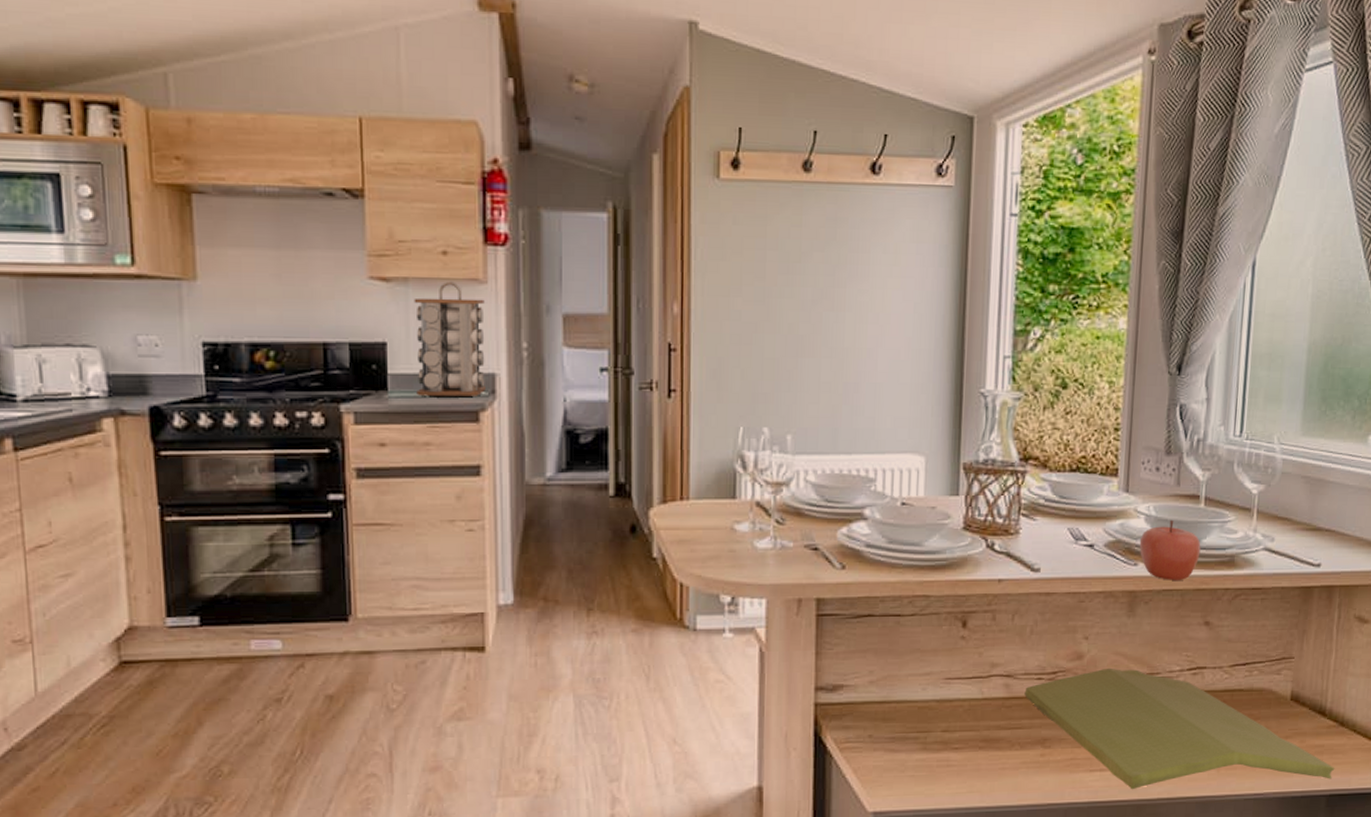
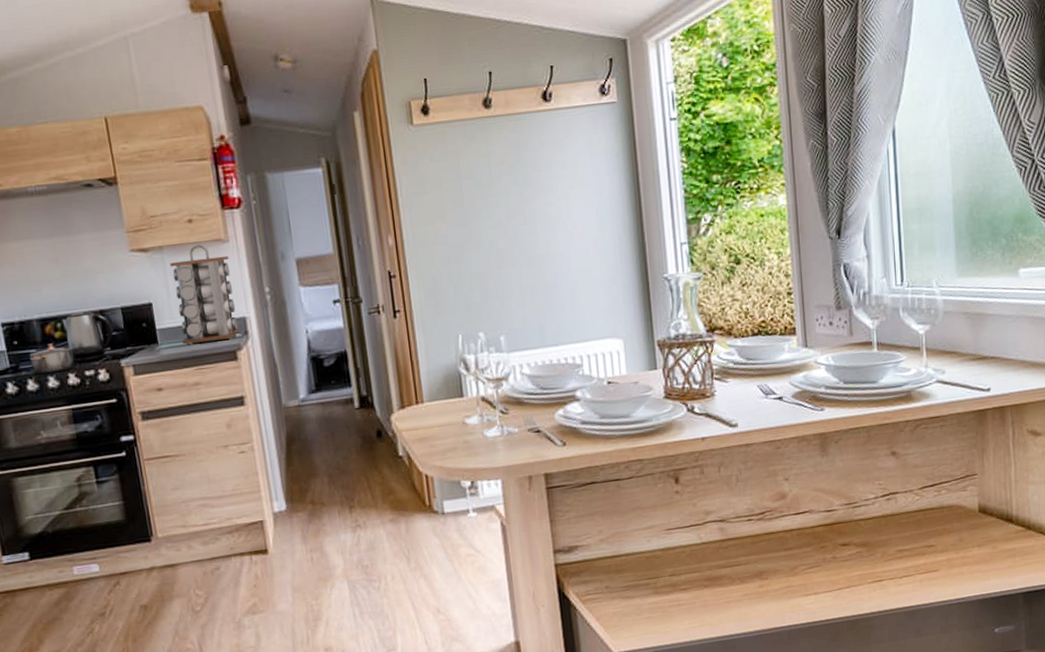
cooking pot: none [231,374,287,409] -> present [29,343,77,375]
kettle: none [276,341,336,402] -> present [61,311,114,363]
seat cushion: present [1024,667,1335,790] -> none [738,501,1028,608]
fruit: present [1139,519,1201,580] -> none [823,366,880,420]

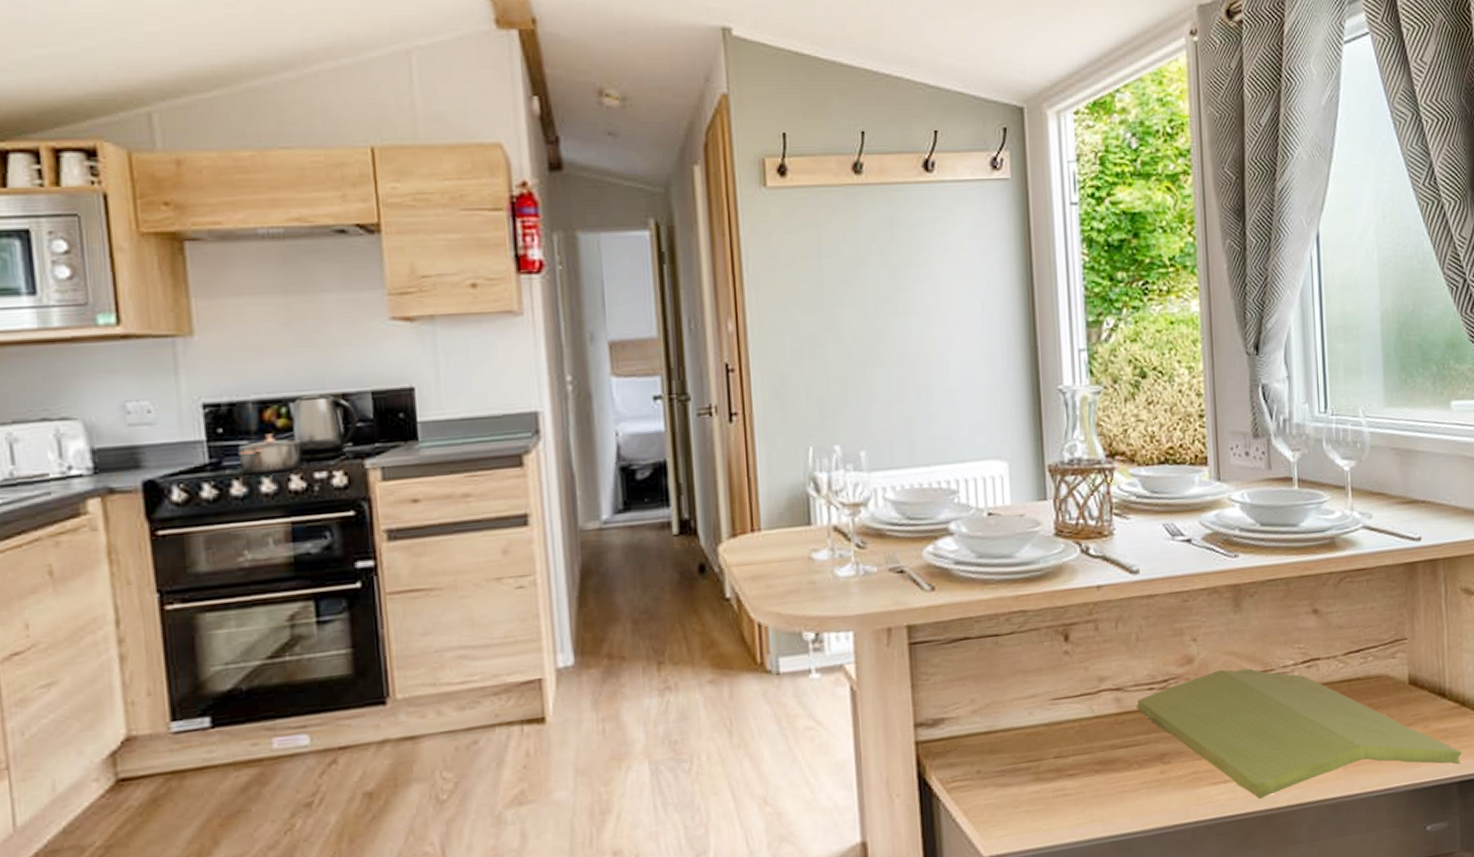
spice rack: present [169,244,240,344] -> none [442,315,530,444]
seat cushion: none [738,501,1028,608] -> present [1137,668,1462,800]

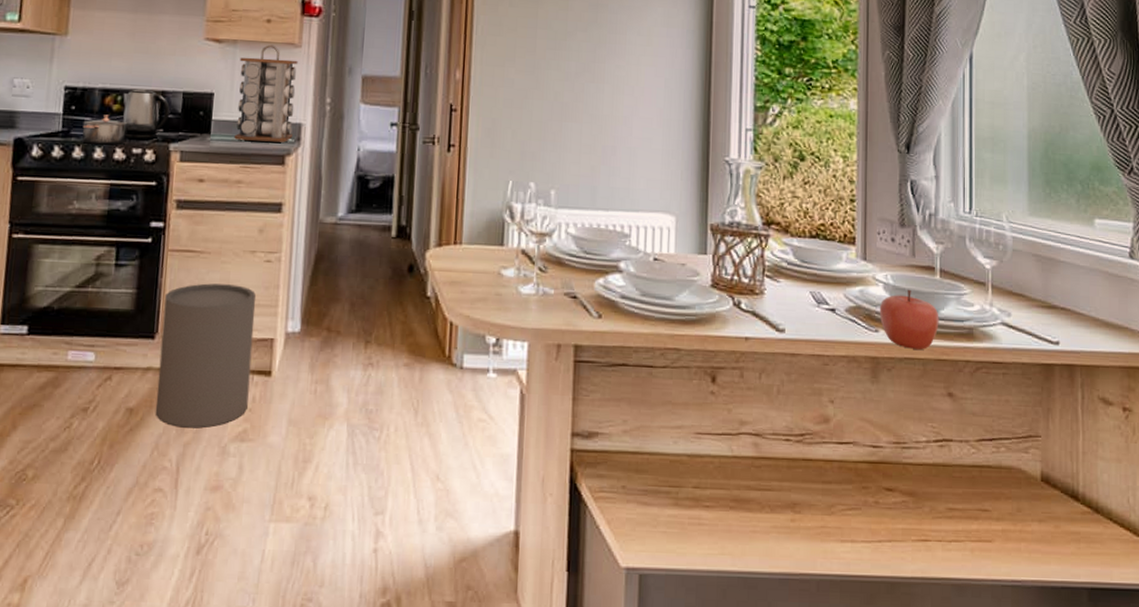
trash can: none [392,622,521,804] -> present [155,283,256,428]
spice rack: none [442,315,530,444] -> present [234,44,298,143]
seat cushion: present [1137,668,1462,800] -> none [773,433,1094,571]
fruit: none [1237,505,1300,570] -> present [879,289,939,350]

